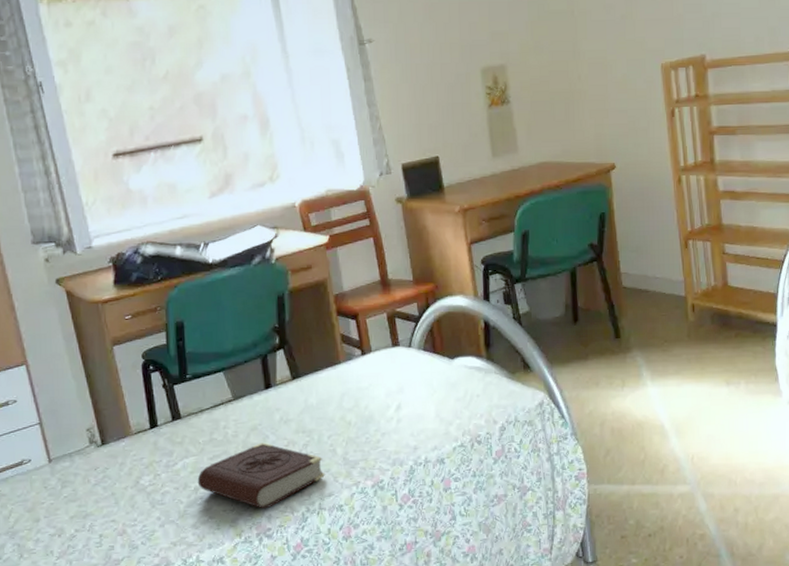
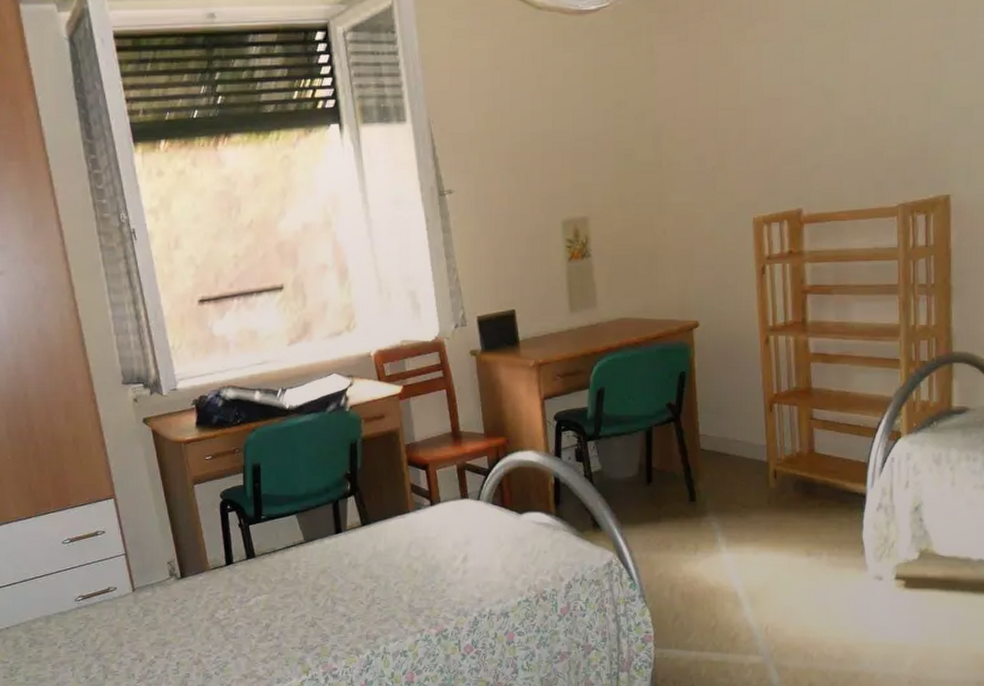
book: present [197,442,326,509] -> none [268,585,391,649]

